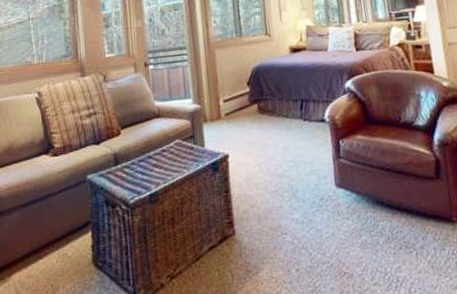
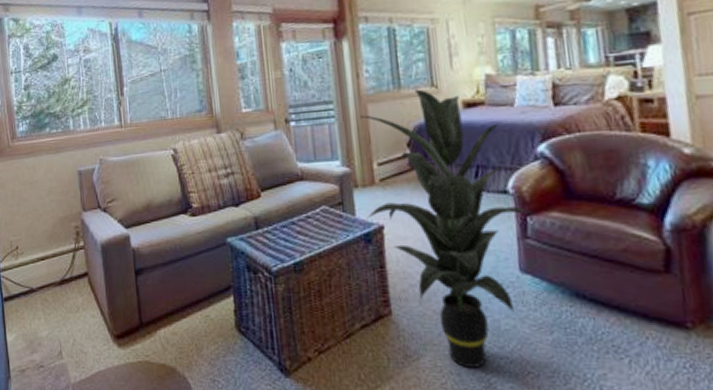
indoor plant: none [209,37,346,275] -> present [360,89,536,368]

